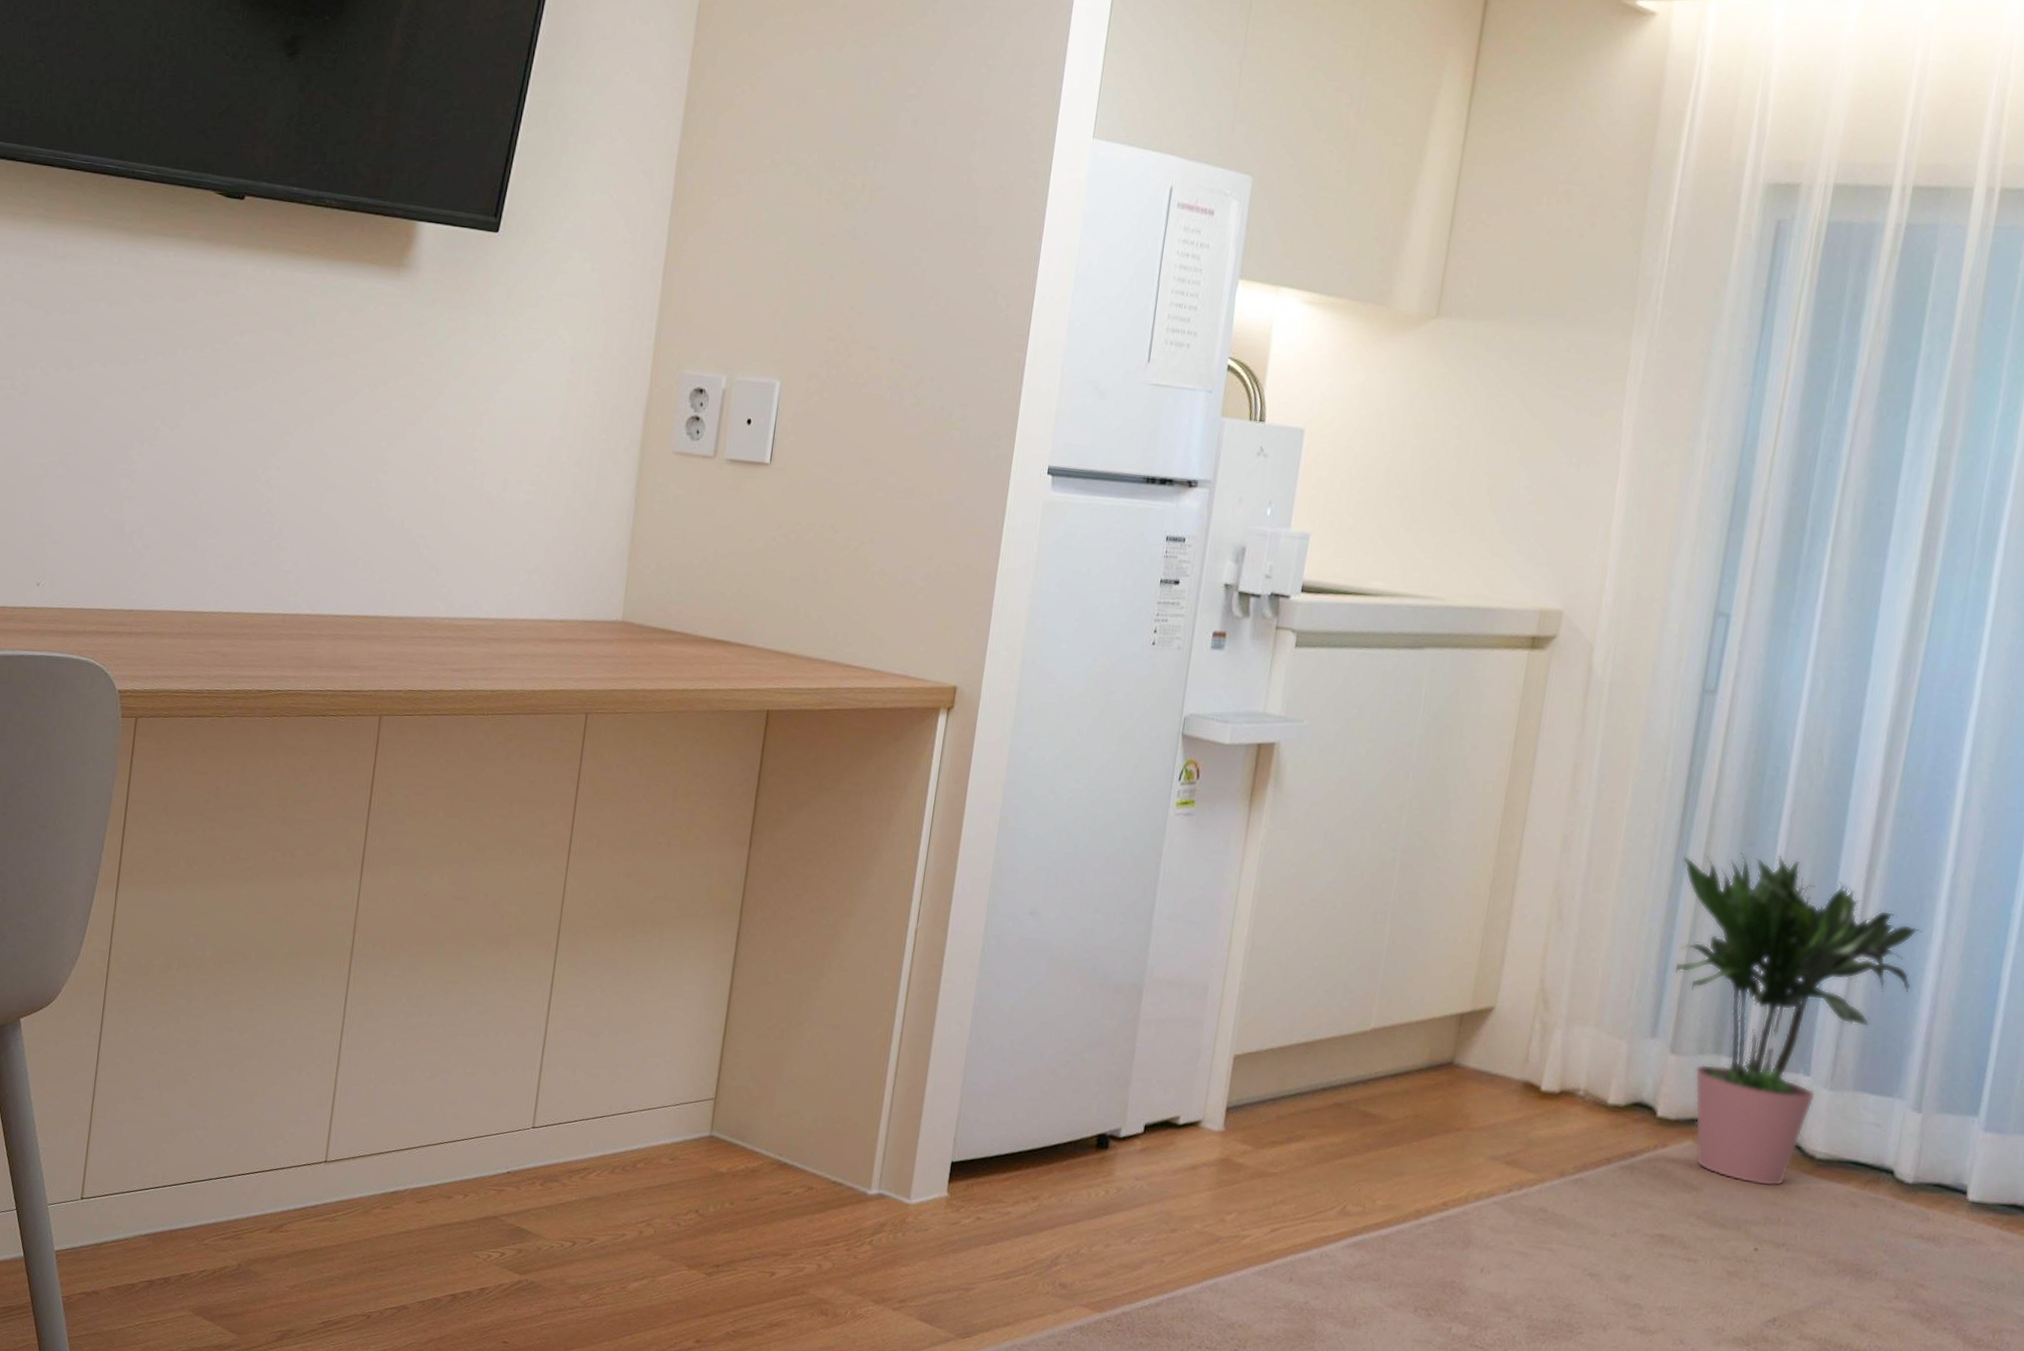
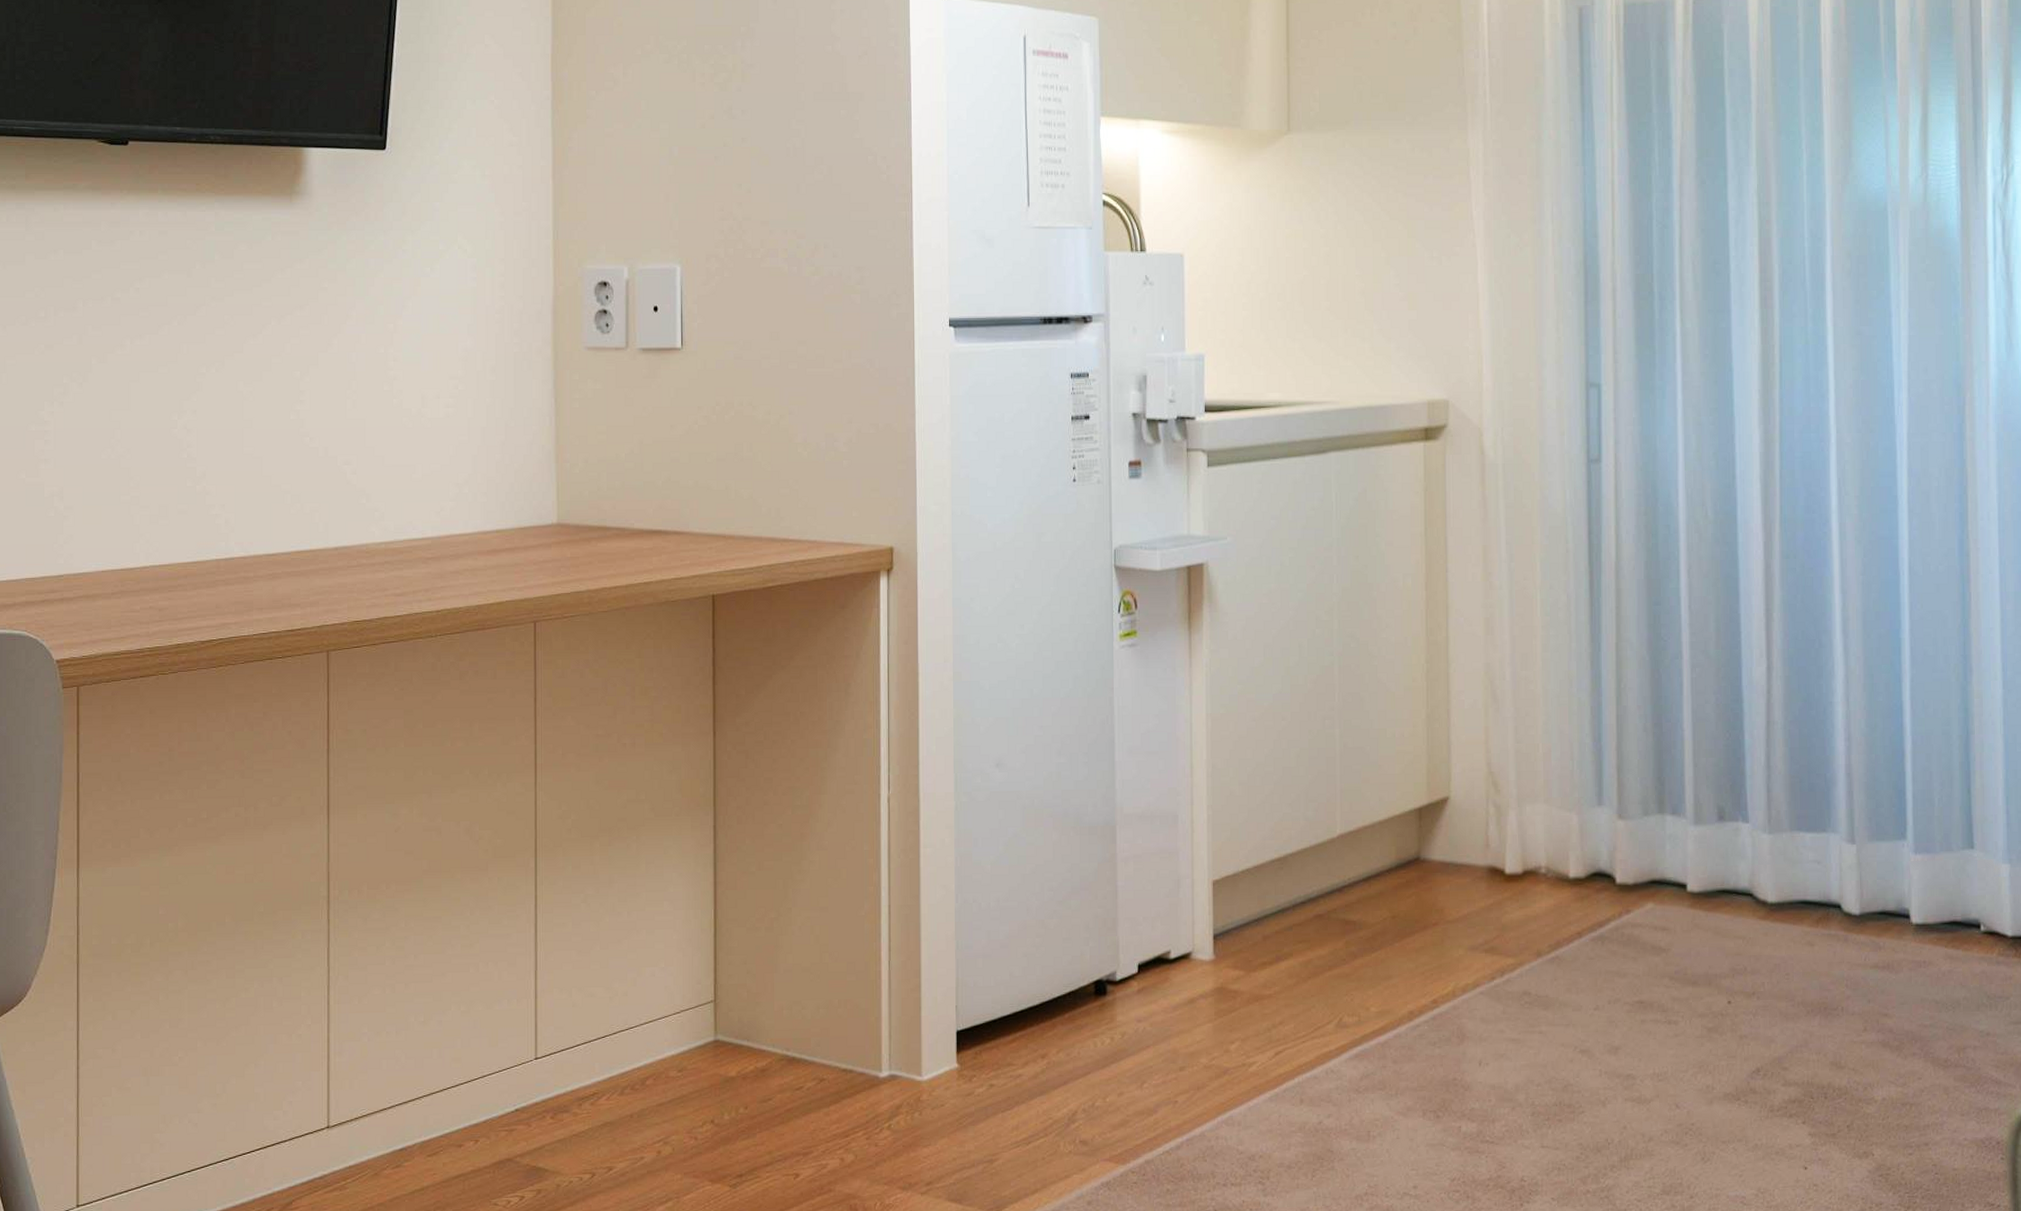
potted plant: present [1673,852,1923,1187] -> none [1597,610,1825,938]

